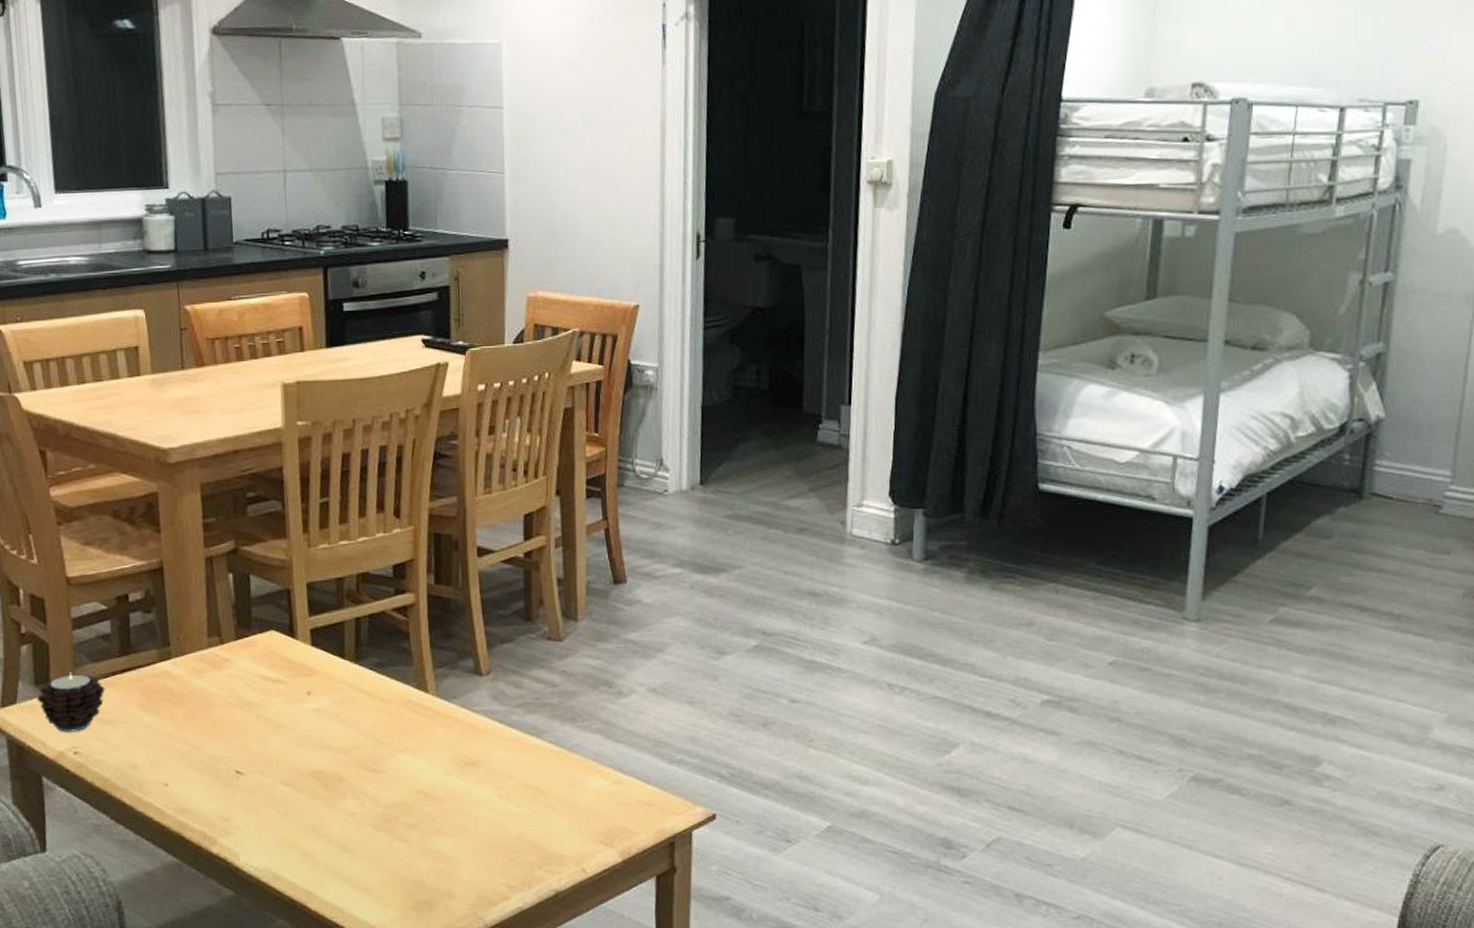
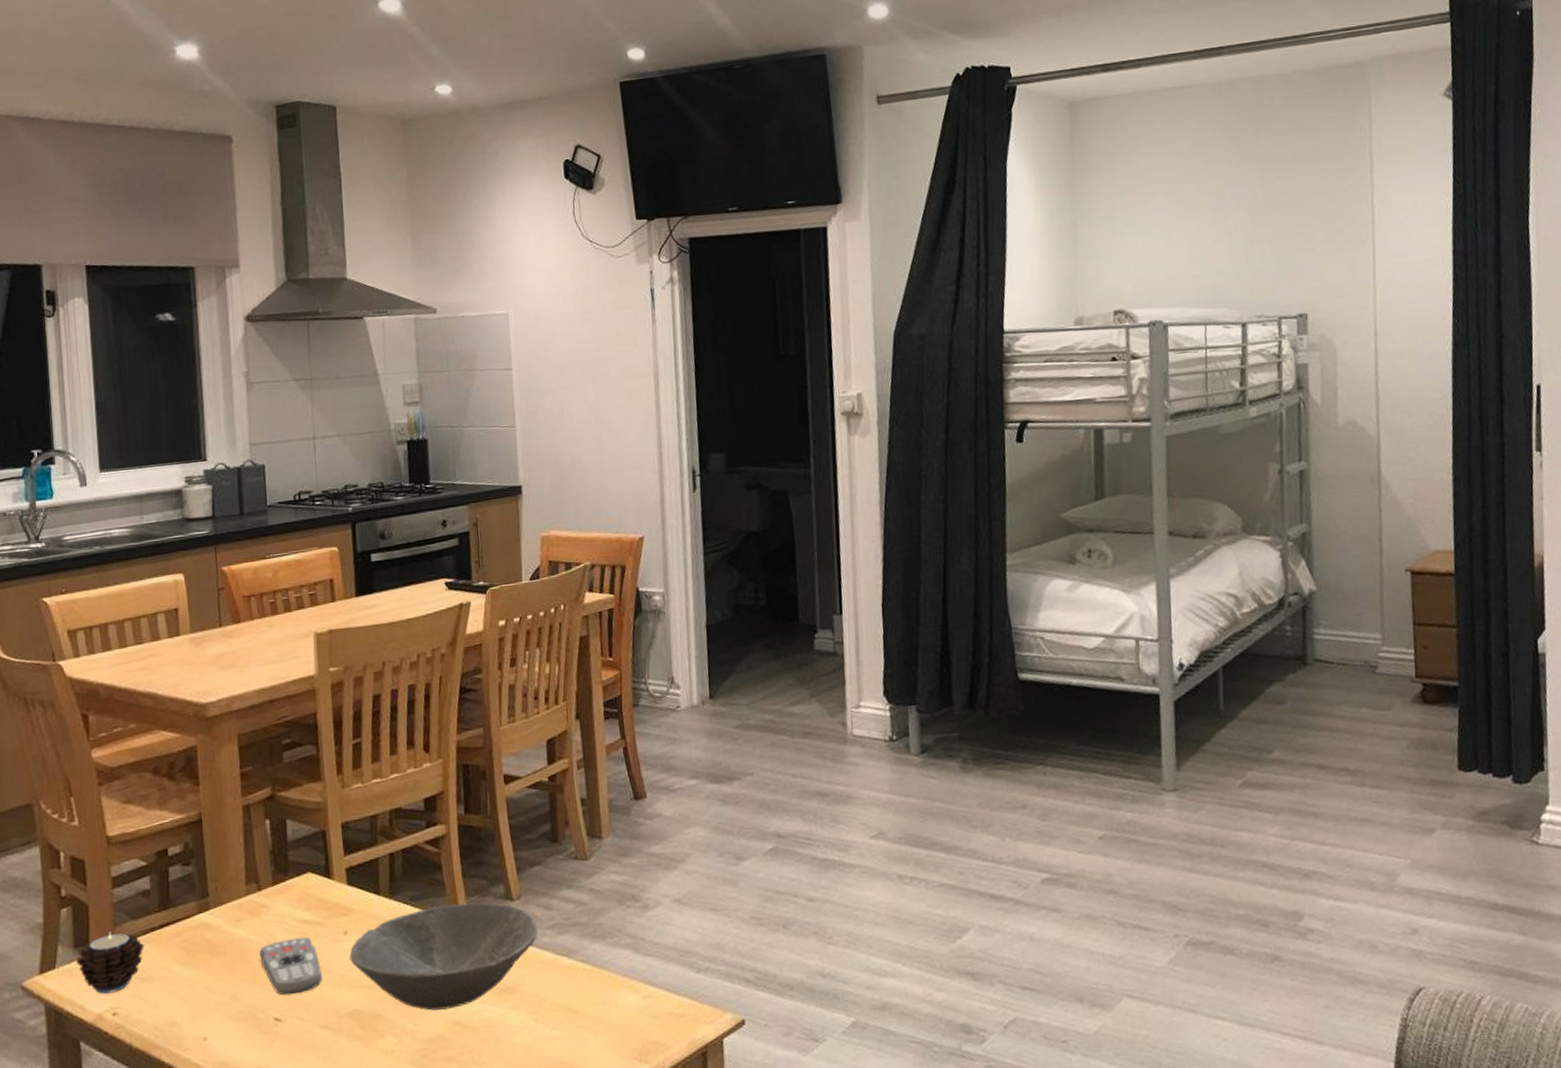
remote control: none [221,694,284,750] -> present [259,936,322,995]
bowl: none [312,674,506,778] -> present [349,902,538,1011]

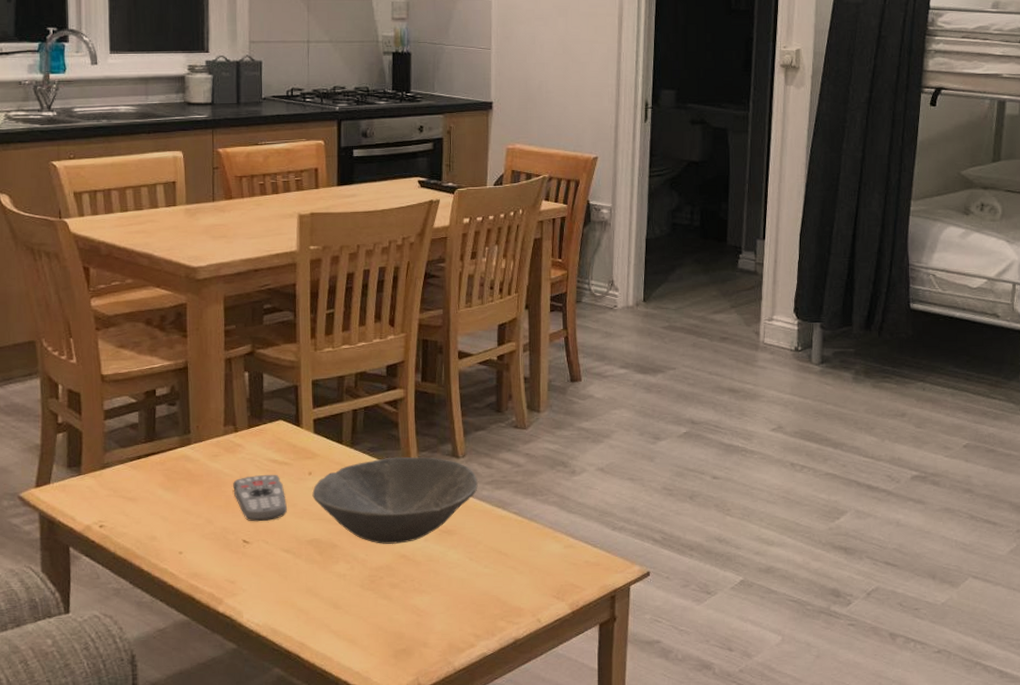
candle: present [75,931,144,994] -> none [68,456,131,508]

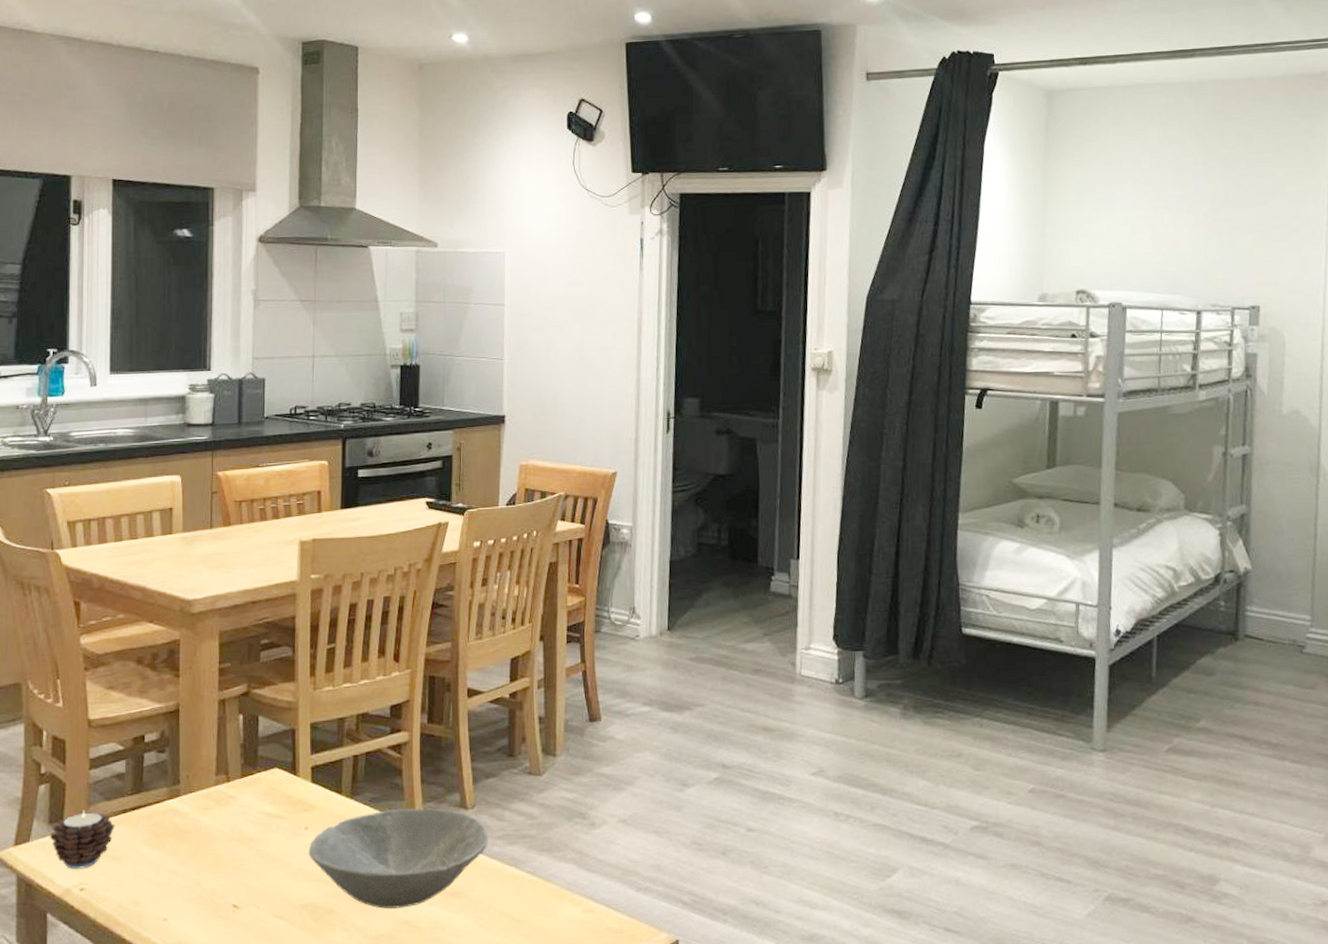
candle: none [68,456,131,508] -> present [49,810,115,869]
remote control: present [233,474,287,522] -> none [224,829,280,884]

